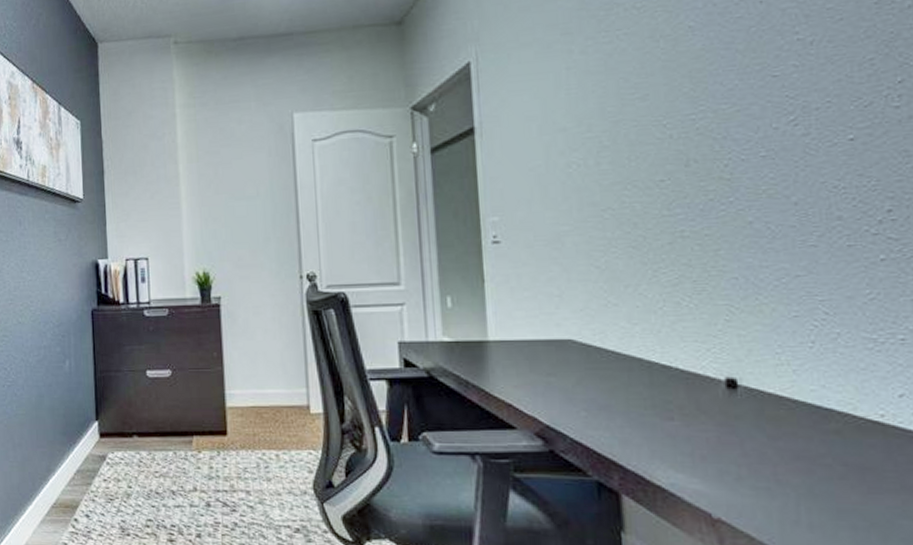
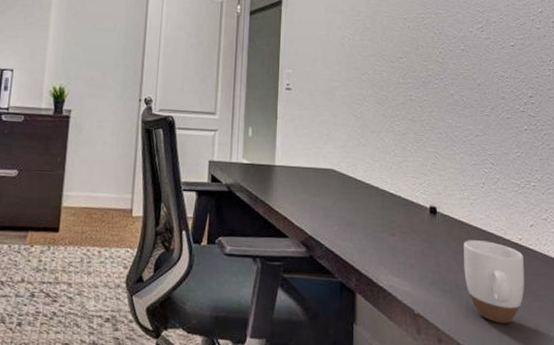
mug: none [785,420,894,531] -> present [464,240,524,324]

